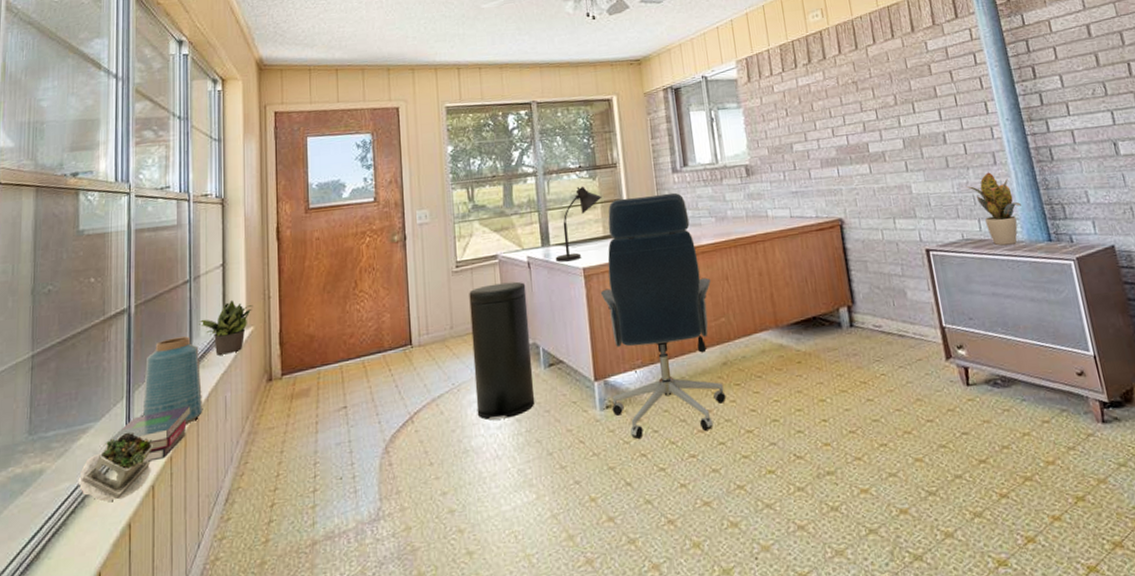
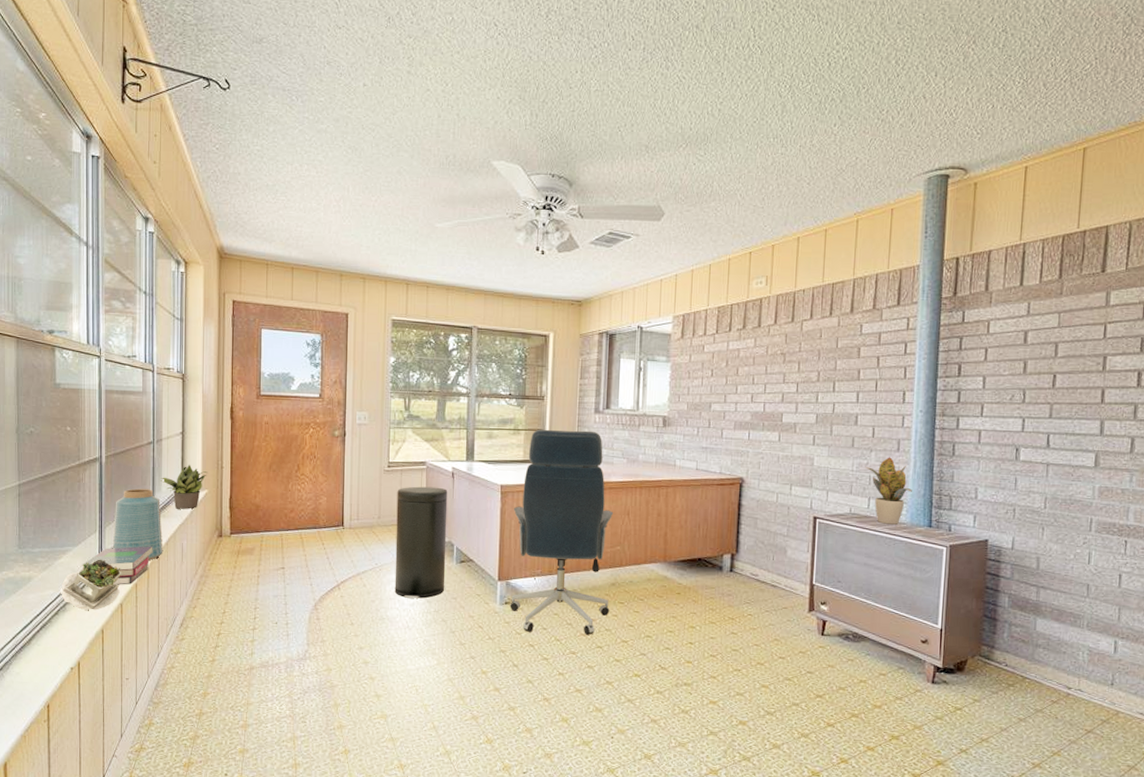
desk lamp: present [555,186,602,262] -> none [477,412,527,477]

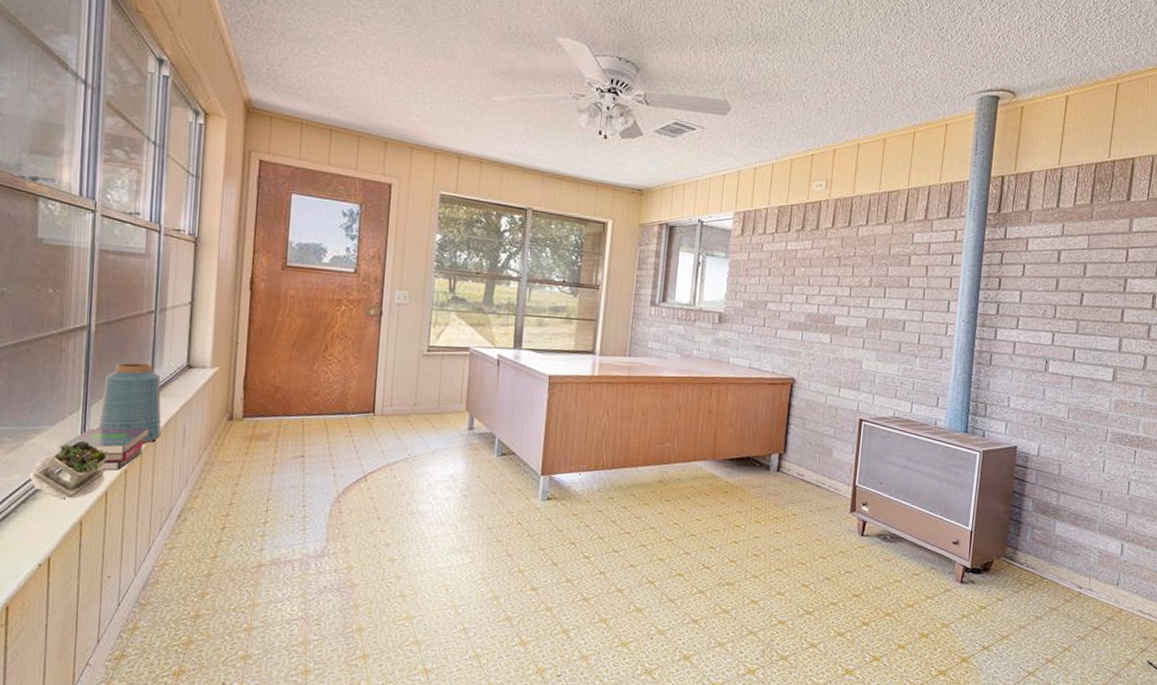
potted plant: present [160,465,208,510] -> none [161,339,220,389]
pedal bin: present [394,486,448,599] -> none [428,373,492,492]
office chair: present [510,429,614,635] -> none [552,319,665,533]
potted plant: present [865,457,912,526] -> none [909,363,952,430]

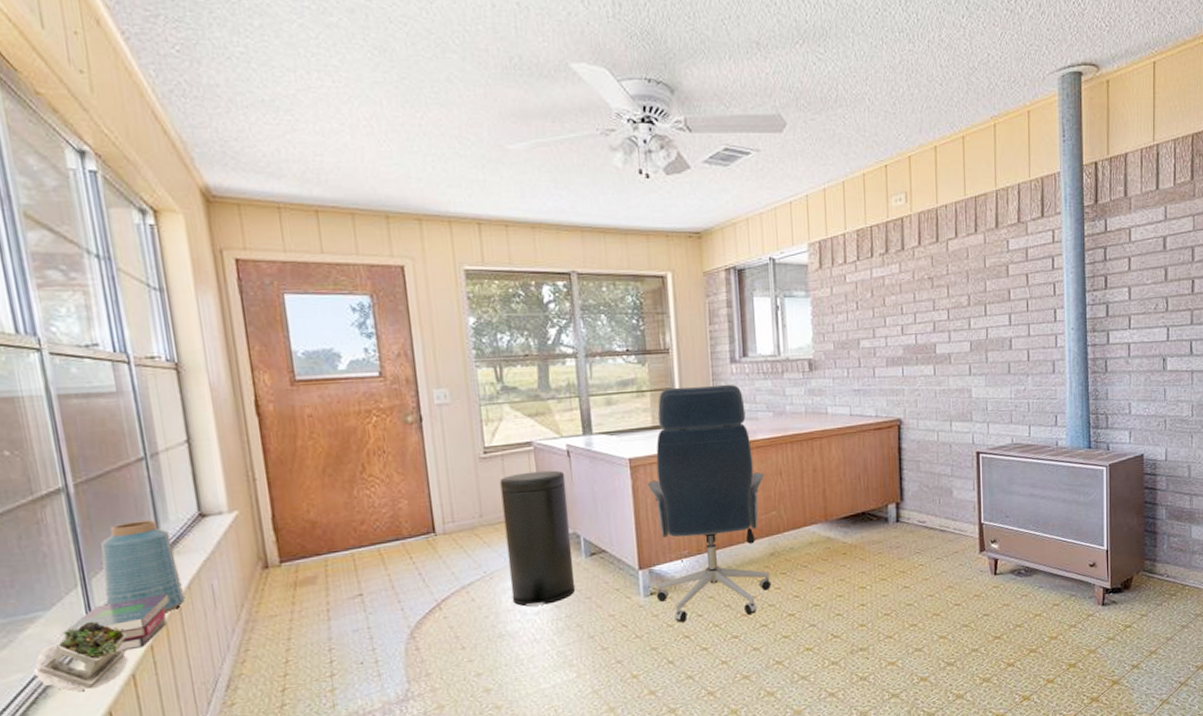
pedal bin: none [428,373,492,492] -> present [500,470,576,607]
office chair: none [552,319,665,533] -> present [647,384,772,622]

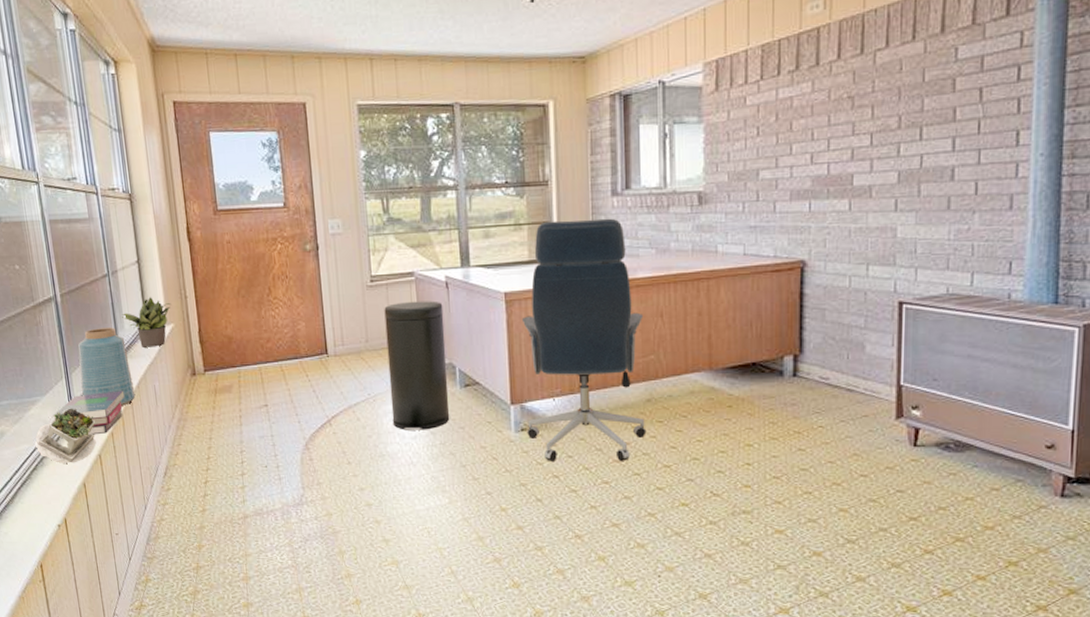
potted plant: none [164,482,235,541] -> present [121,297,172,348]

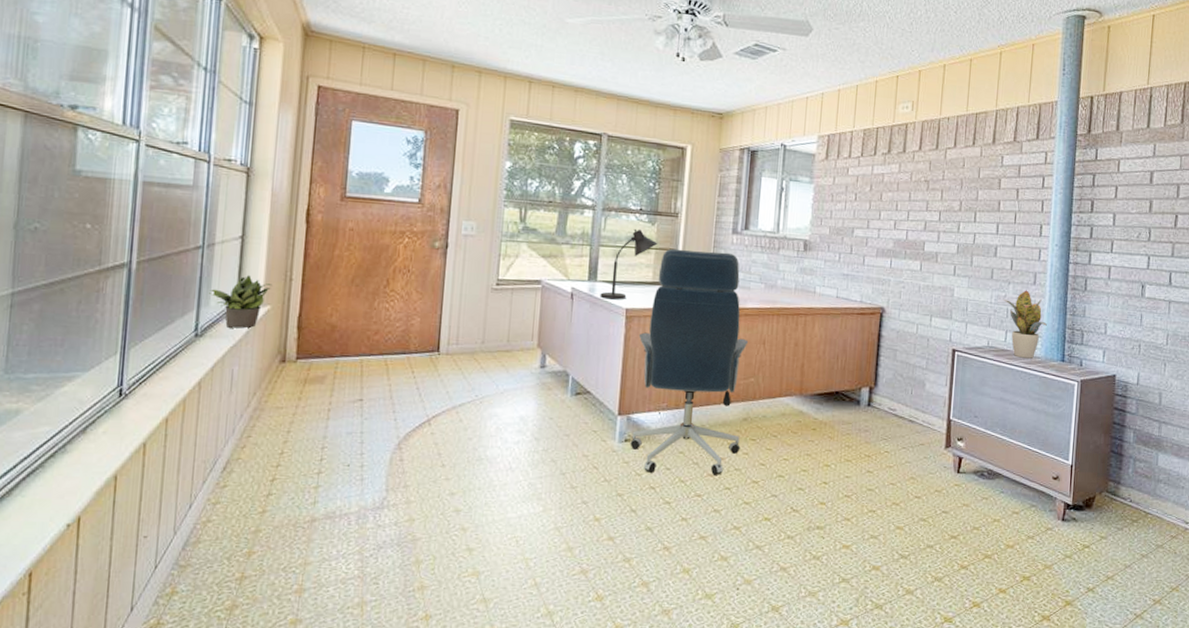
succulent plant: present [34,408,97,463] -> none [59,387,149,452]
books: present [51,390,125,439] -> none [91,372,193,422]
vase: present [78,327,136,406] -> none [137,302,207,389]
pedal bin: present [384,301,450,430] -> none [496,307,565,436]
desk lamp: none [475,204,530,285] -> present [600,228,658,300]
potted plant: none [965,218,1031,305] -> present [1003,290,1047,360]

